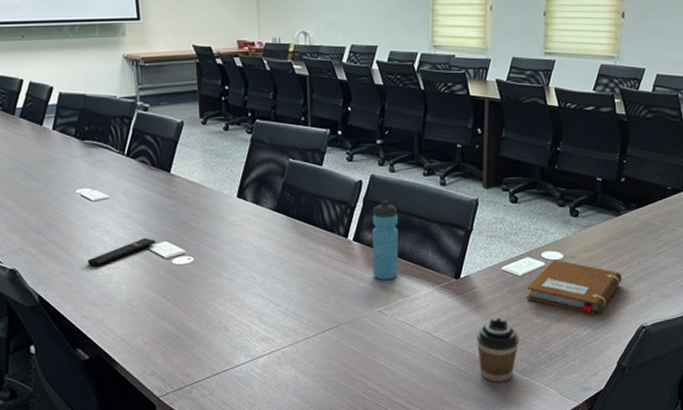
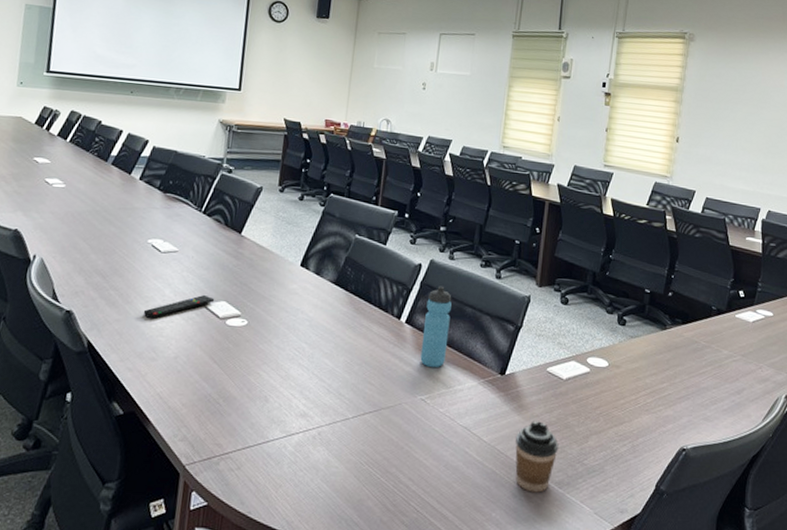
notebook: present [527,259,622,315] -> none [569,366,665,430]

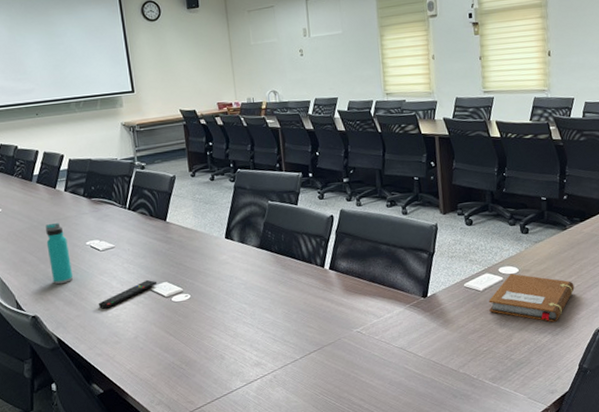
water bottle: none [100,211,129,281] -> present [45,222,74,285]
water bottle: present [420,286,452,368] -> none [345,231,372,304]
coffee cup: present [515,421,559,493] -> none [447,330,487,391]
notebook: none [569,366,665,430] -> present [488,273,575,322]

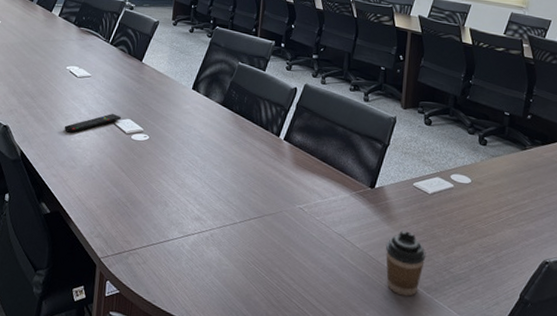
water bottle: present [45,222,74,285] -> none [29,43,51,101]
coffee cup: none [447,330,487,391] -> present [386,231,426,297]
notebook: present [488,273,575,322] -> none [435,183,526,243]

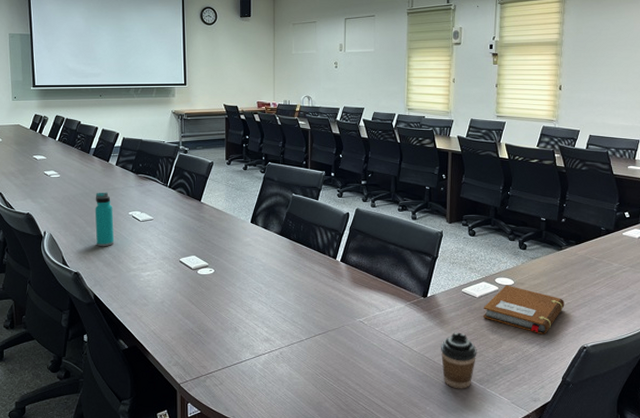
water bottle: none [29,43,51,101] -> present [95,192,115,247]
remote control: present [64,113,122,133] -> none [132,251,187,273]
notebook: none [435,183,526,243] -> present [483,285,565,334]

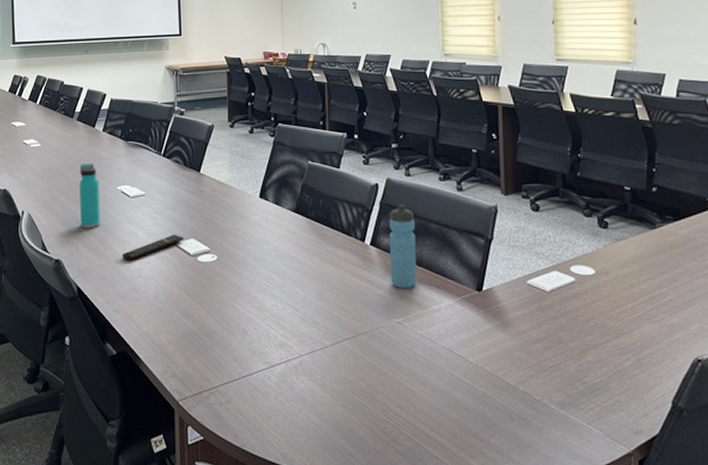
remote control: none [132,251,187,273] -> present [122,234,184,261]
water bottle: none [355,229,377,296] -> present [389,204,417,289]
coffee cup: present [441,332,477,389] -> none [504,338,553,415]
notebook: present [483,285,565,334] -> none [556,275,666,342]

